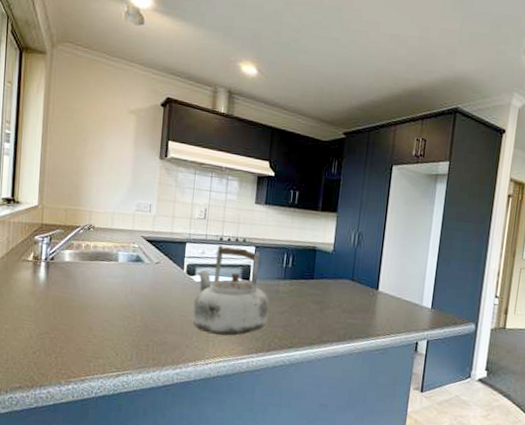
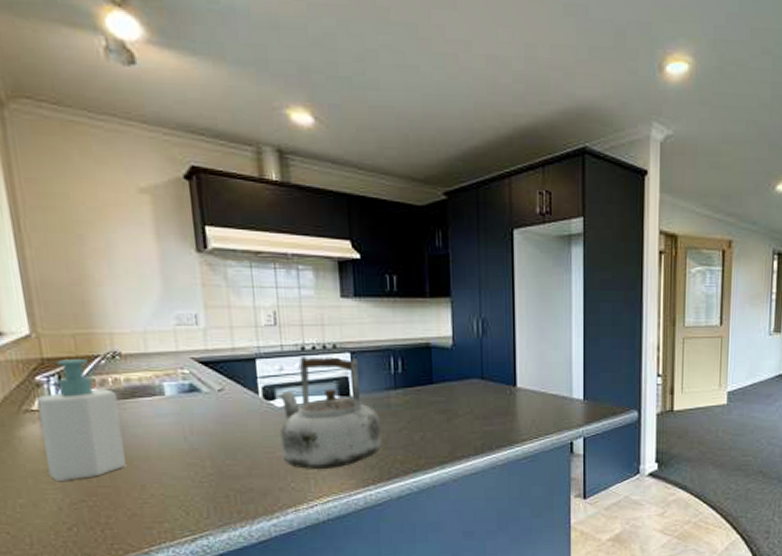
soap bottle: none [29,226,86,316] -> present [36,359,126,481]

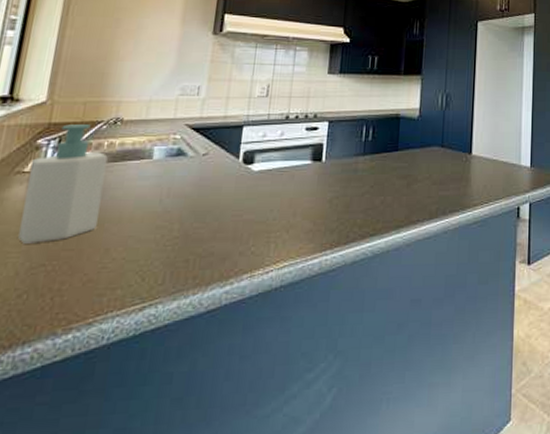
kettle: present [277,355,382,469] -> none [248,123,347,233]

